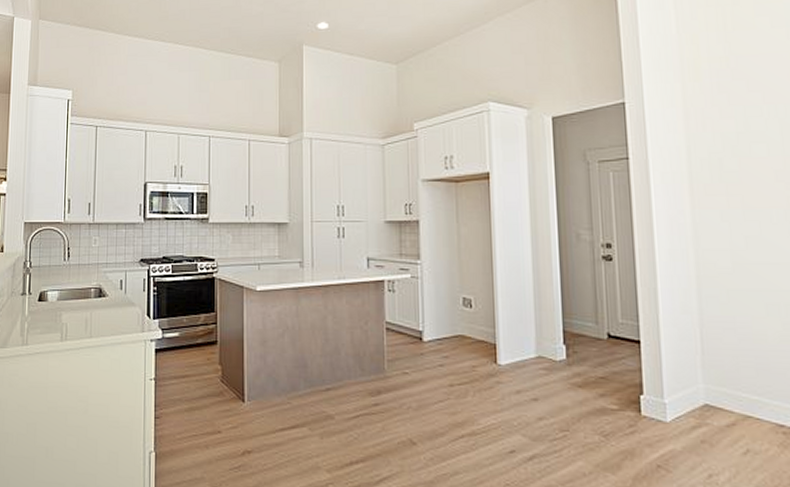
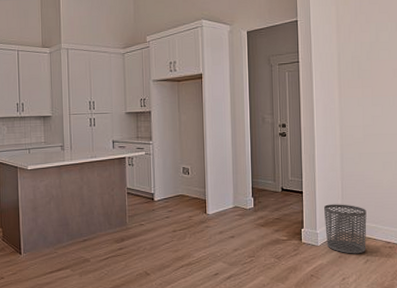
waste bin: none [674,361,745,440] -> present [324,204,367,254]

